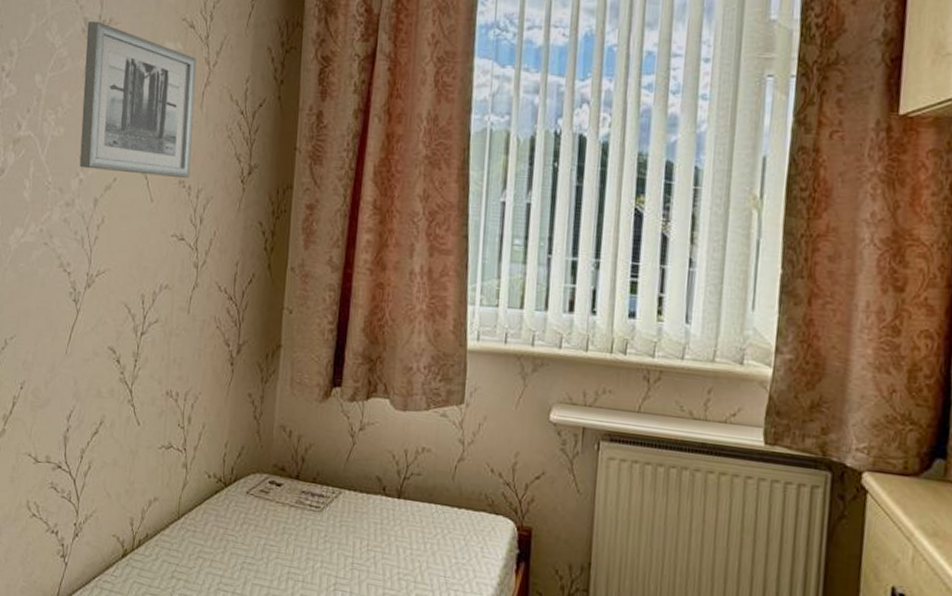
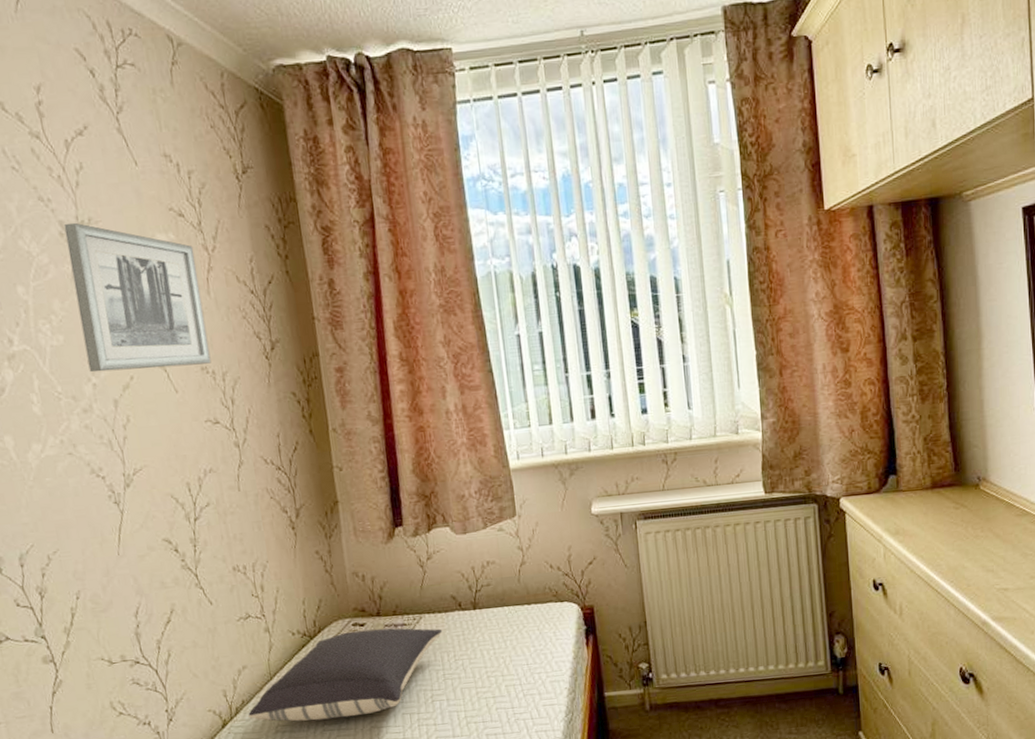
pillow: none [149,488,361,585] -> present [248,628,443,722]

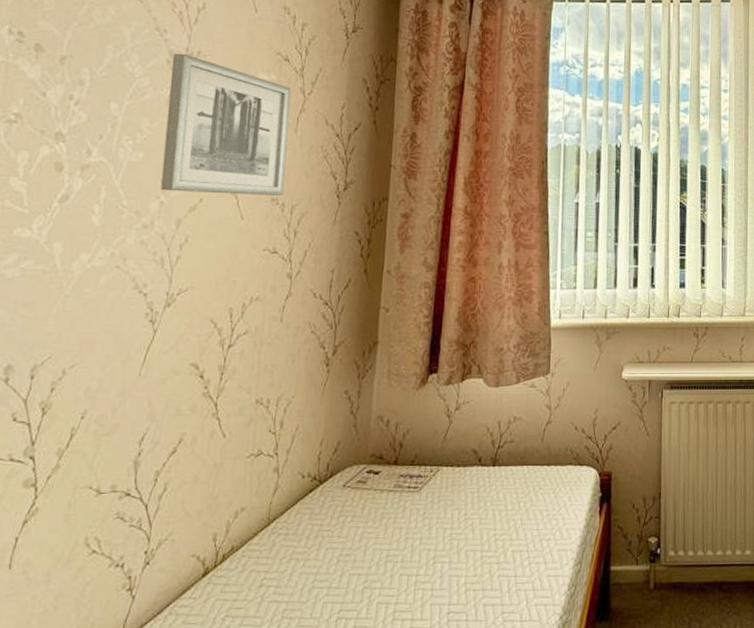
pillow: present [248,628,443,722] -> none [234,478,458,576]

